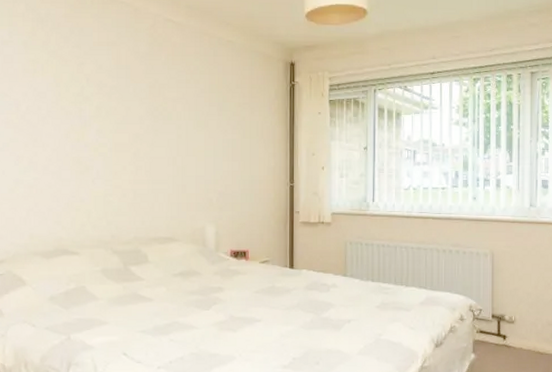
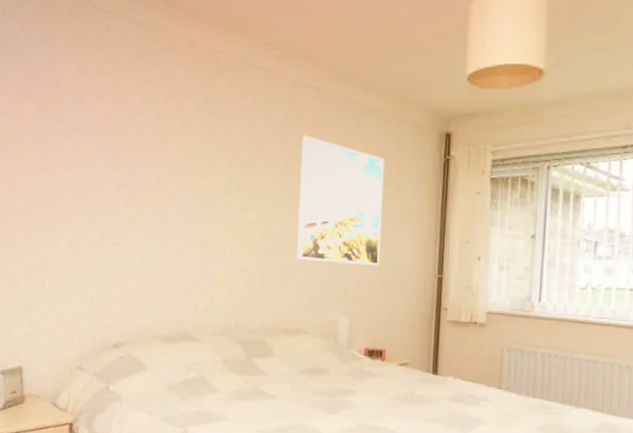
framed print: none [165,64,240,179] -> present [297,135,385,266]

